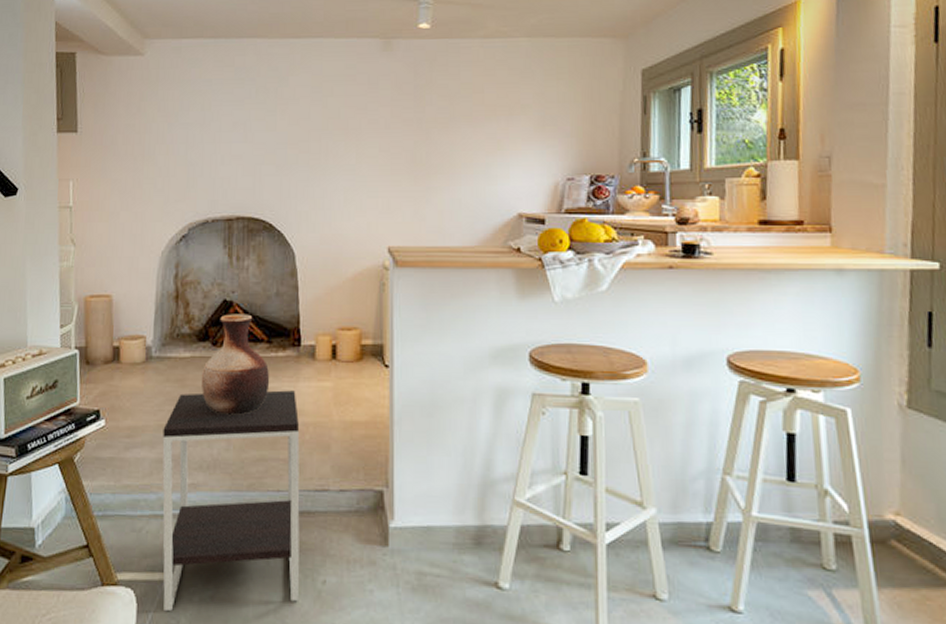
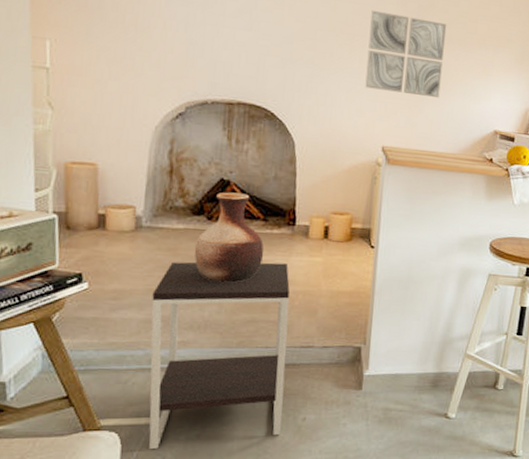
wall art: none [364,99,449,185] -> present [365,9,447,99]

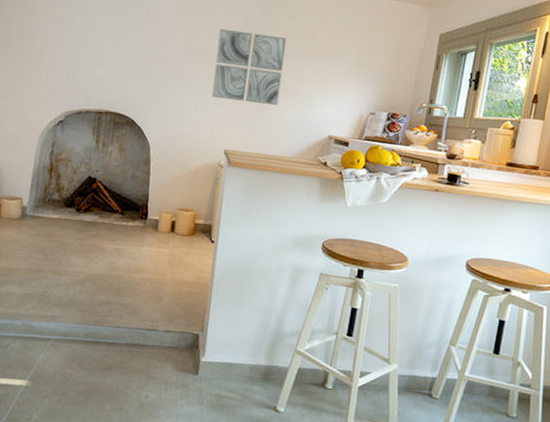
side table: present [149,261,290,450] -> none [20,246,140,409]
vase: present [194,192,264,283] -> none [64,188,121,267]

